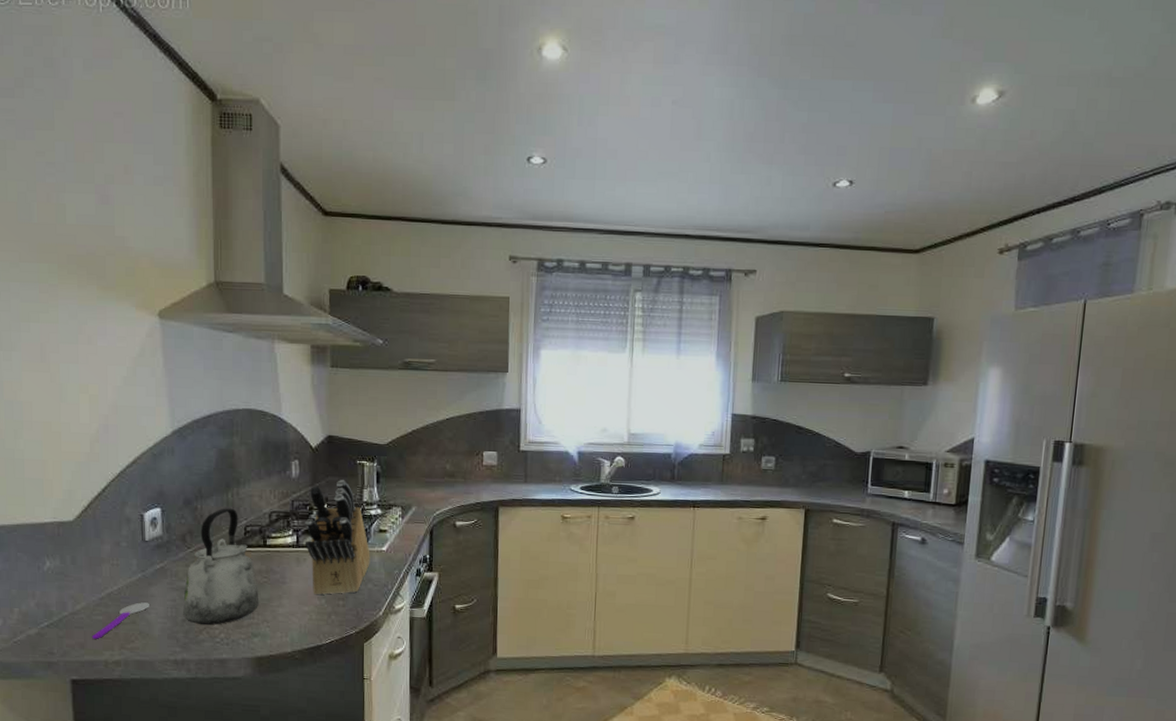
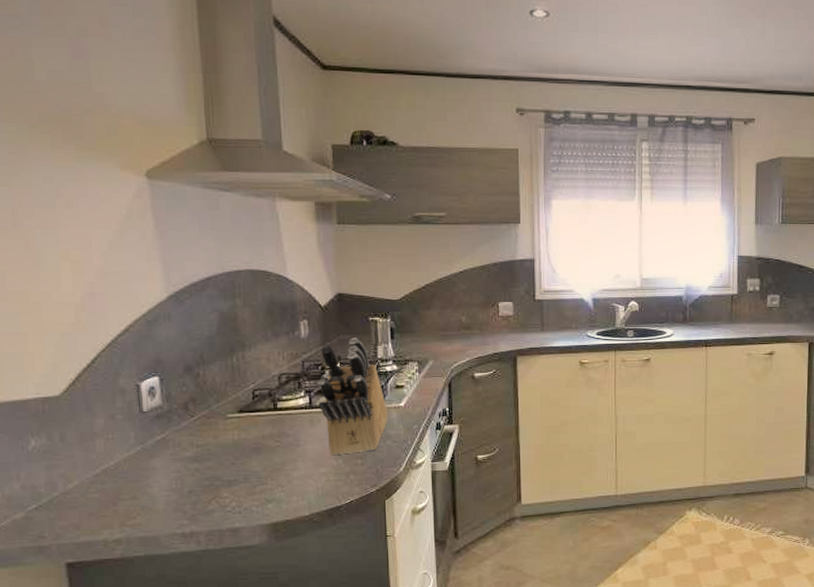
spoon: present [92,602,149,639] -> none [88,476,151,518]
kettle: present [183,508,259,625] -> none [189,373,272,495]

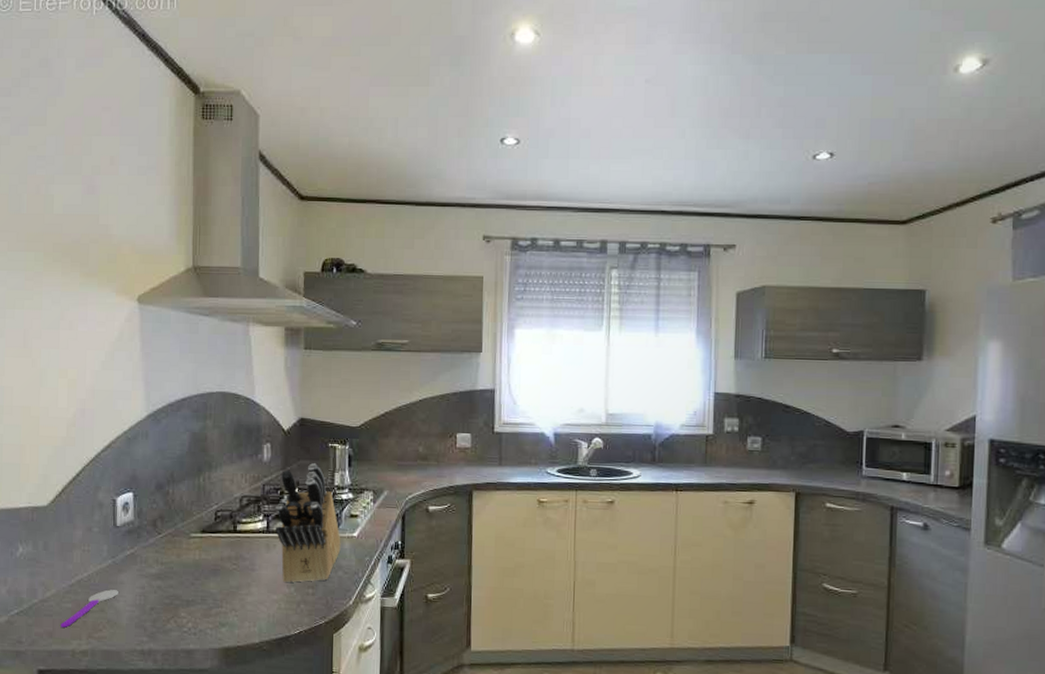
spoon: none [88,476,151,518] -> present [60,589,118,628]

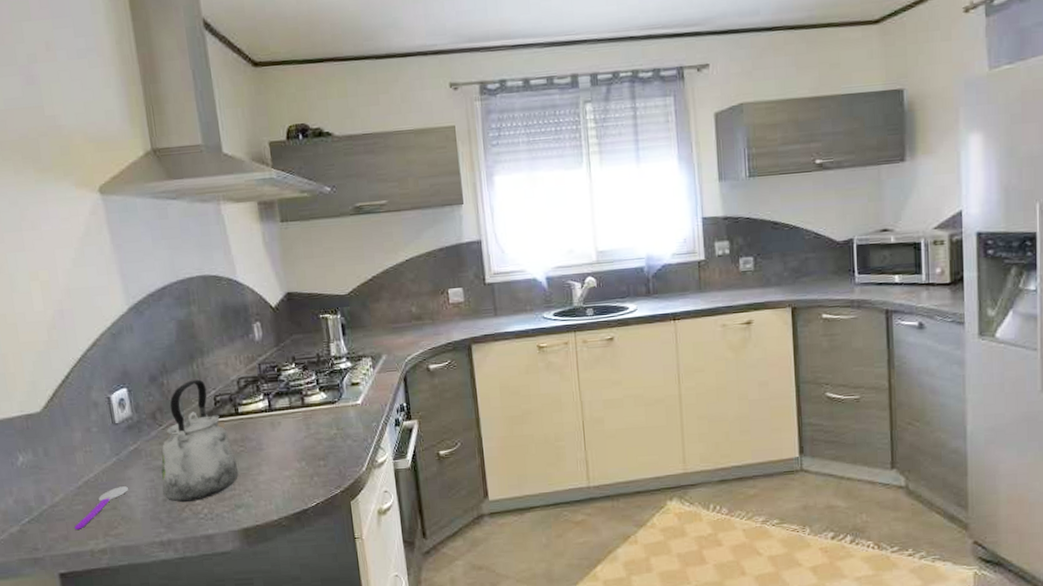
kettle: none [152,492,228,614] -> present [161,379,239,503]
knife block: present [275,463,341,583] -> none [275,336,347,458]

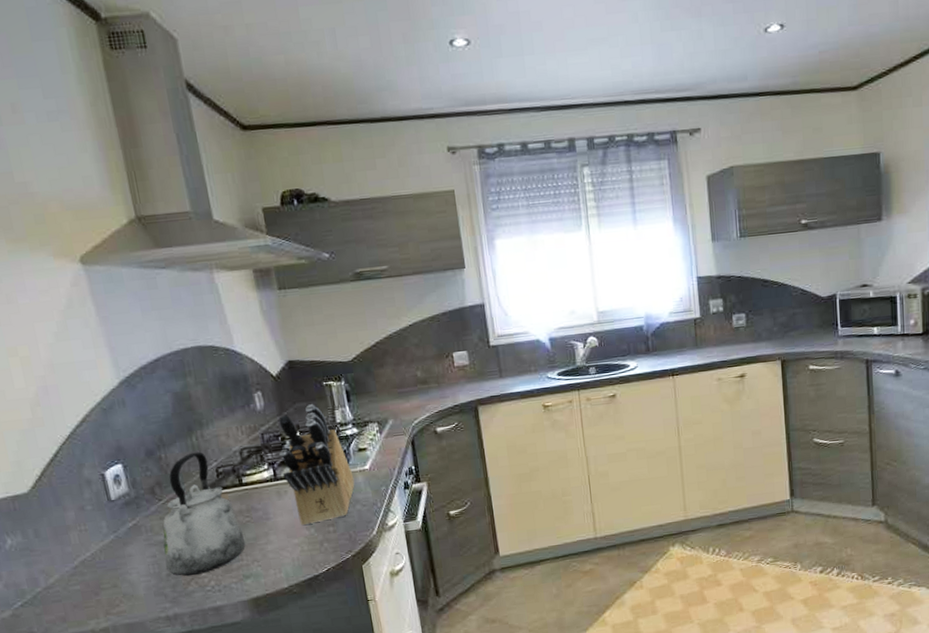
spoon: present [74,486,128,530] -> none [72,563,129,610]
knife block: none [275,336,347,458] -> present [279,404,355,526]

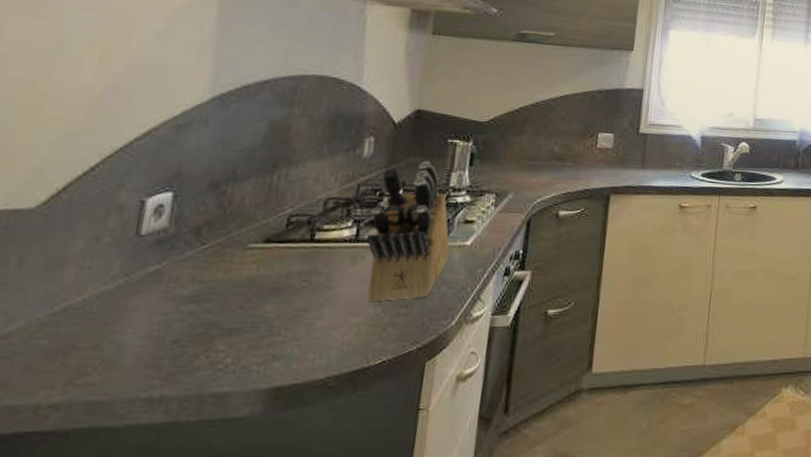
kettle: present [163,452,246,577] -> none [175,193,294,347]

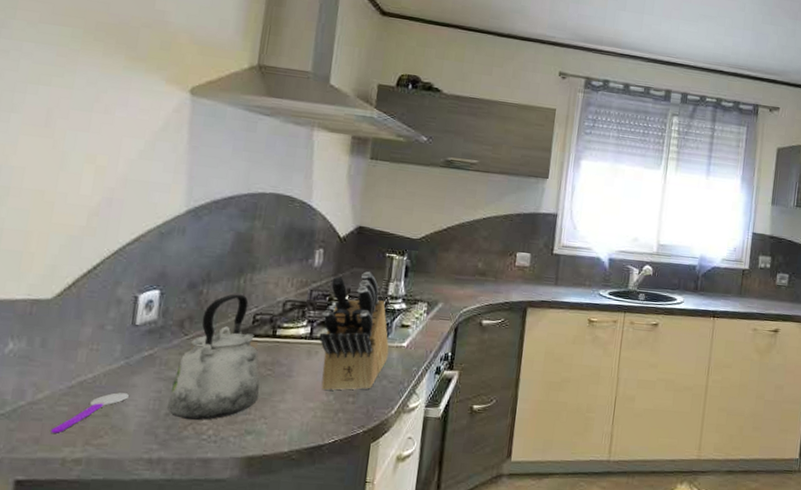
spoon: none [22,318,127,373] -> present [51,392,129,433]
kettle: none [175,193,294,347] -> present [167,294,260,420]

